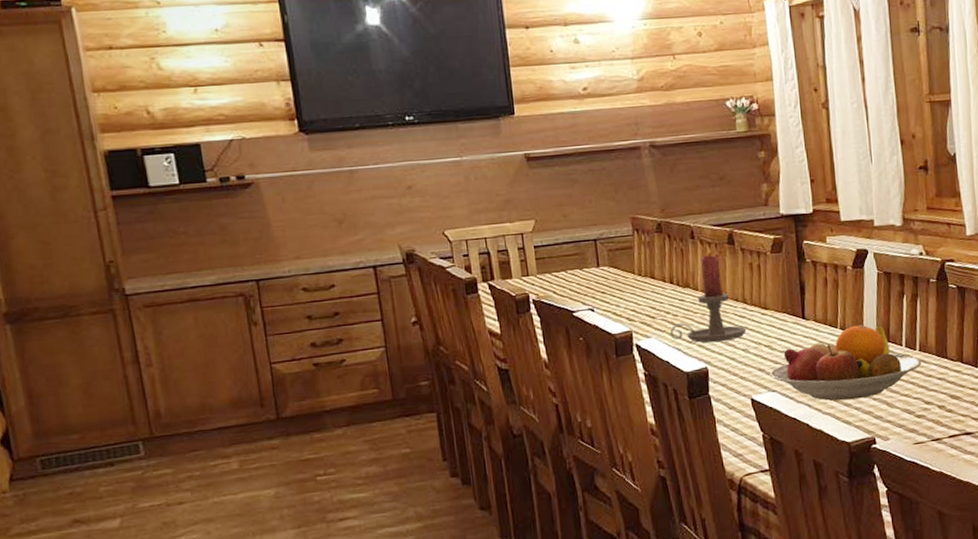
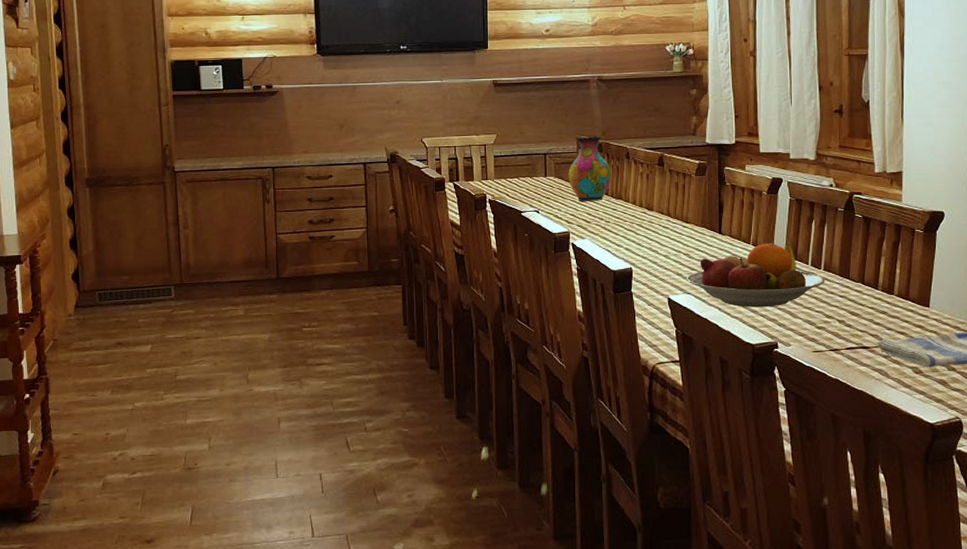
vase: none [624,214,676,294] -> present [568,136,612,201]
candle holder: present [669,255,747,343] -> none [601,173,669,248]

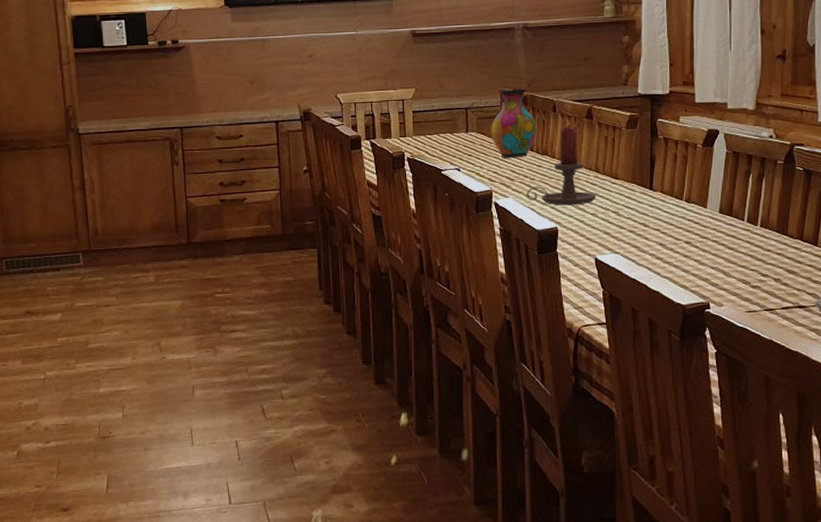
candle holder: none [601,173,669,248] -> present [526,127,597,206]
fruit bowl: present [686,242,825,307] -> none [614,197,762,267]

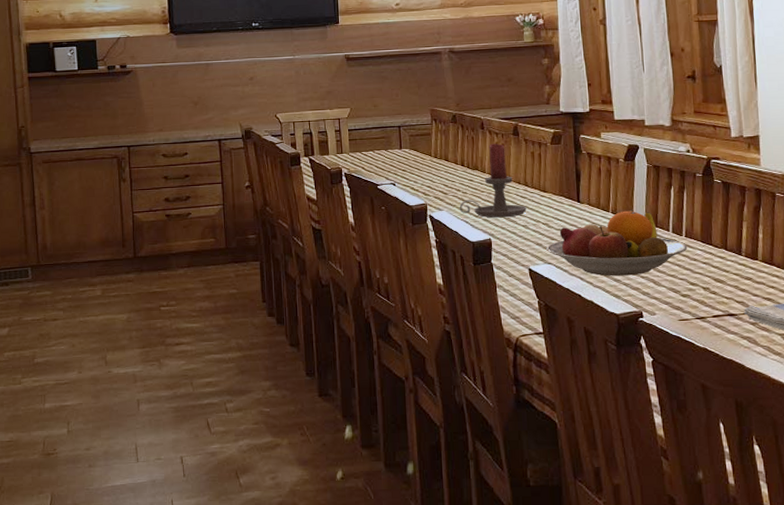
vase: present [491,88,538,158] -> none [423,107,467,173]
fruit bowl: none [614,197,762,267] -> present [546,209,688,276]

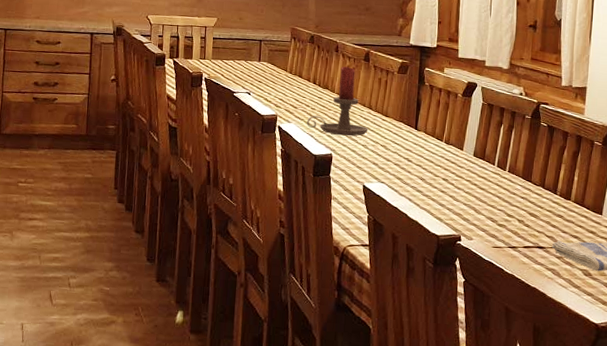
fruit bowl: present [546,209,688,276] -> none [381,141,509,202]

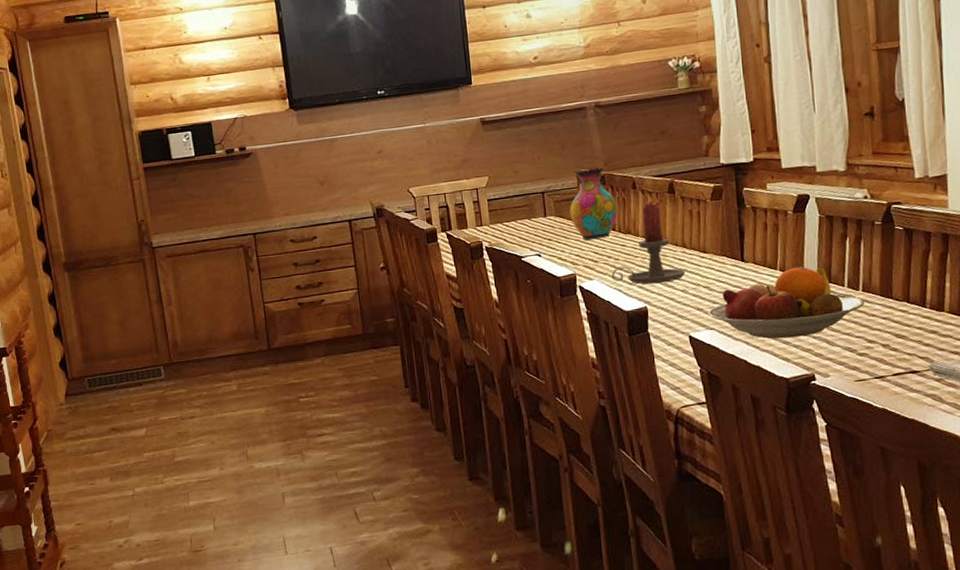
vase: none [280,27,321,89] -> present [569,167,618,240]
fruit bowl: none [381,141,509,202] -> present [708,265,865,339]

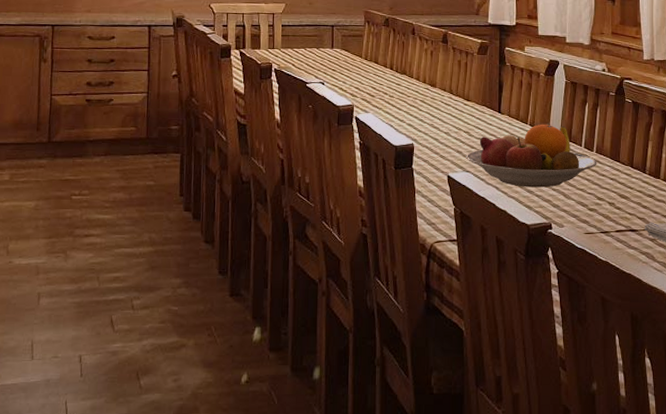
vase: present [569,167,618,240] -> none [354,10,398,75]
candle holder: present [611,203,686,285] -> none [385,50,450,124]

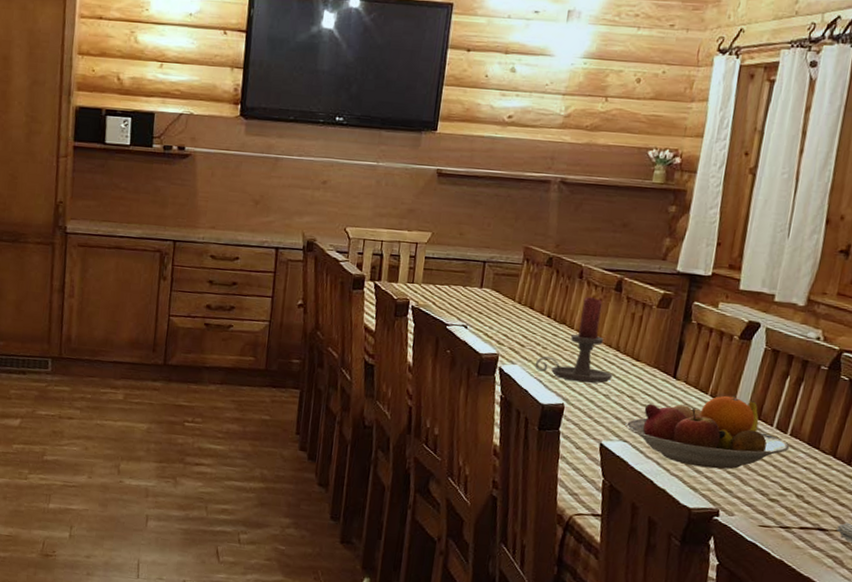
candle holder: none [385,50,450,124] -> present [534,297,613,384]

